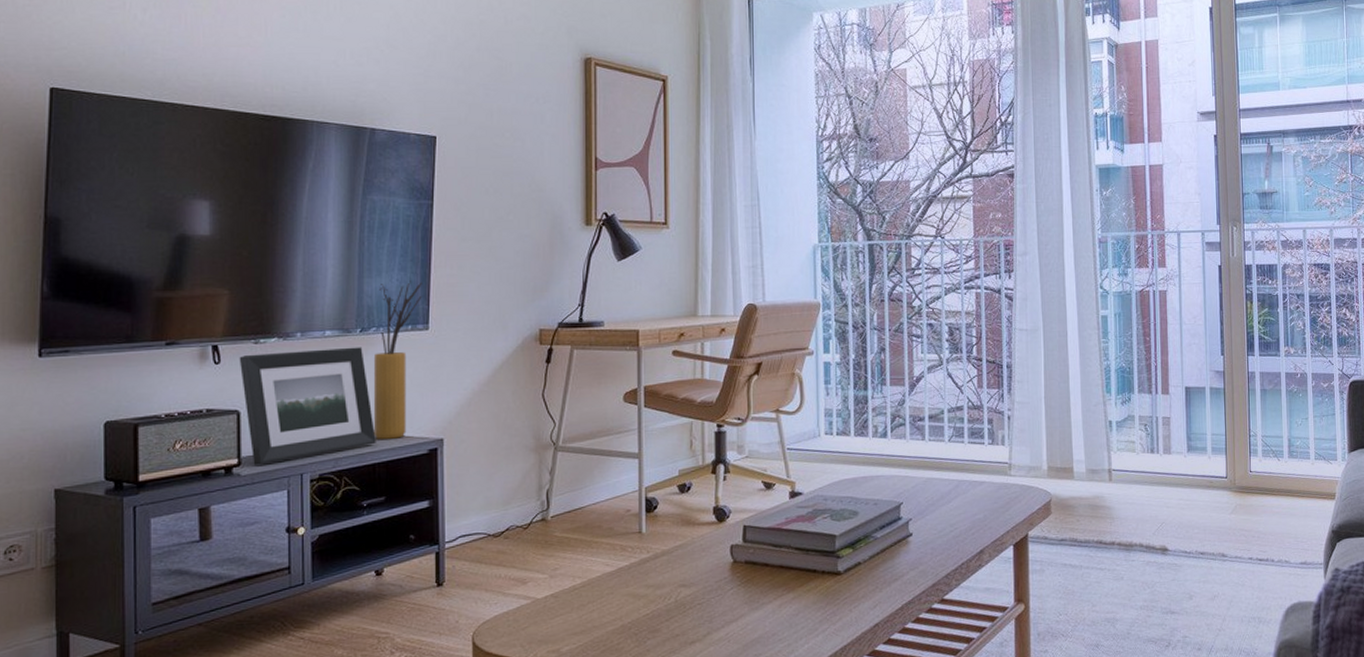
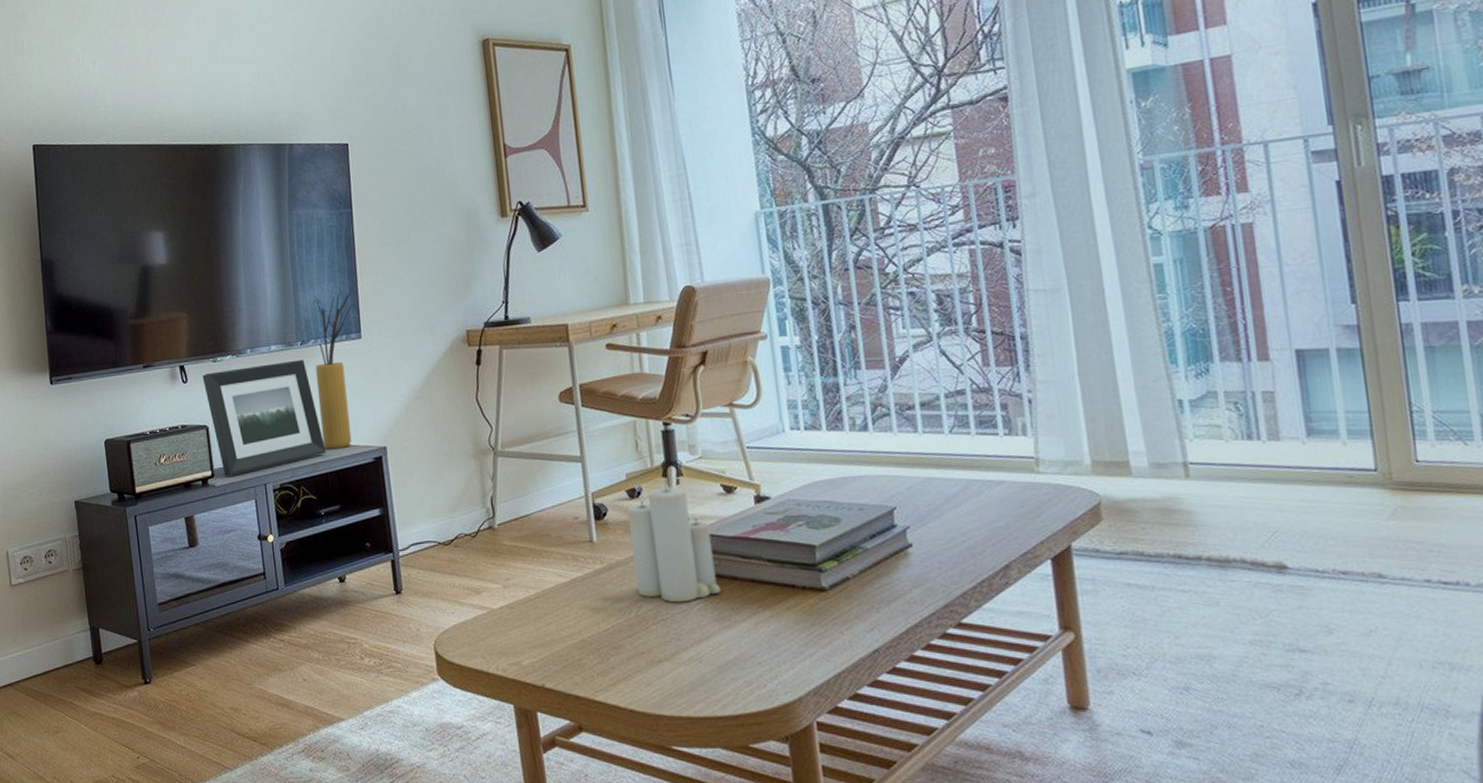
candle: none [676,475,752,588] -> present [627,478,721,603]

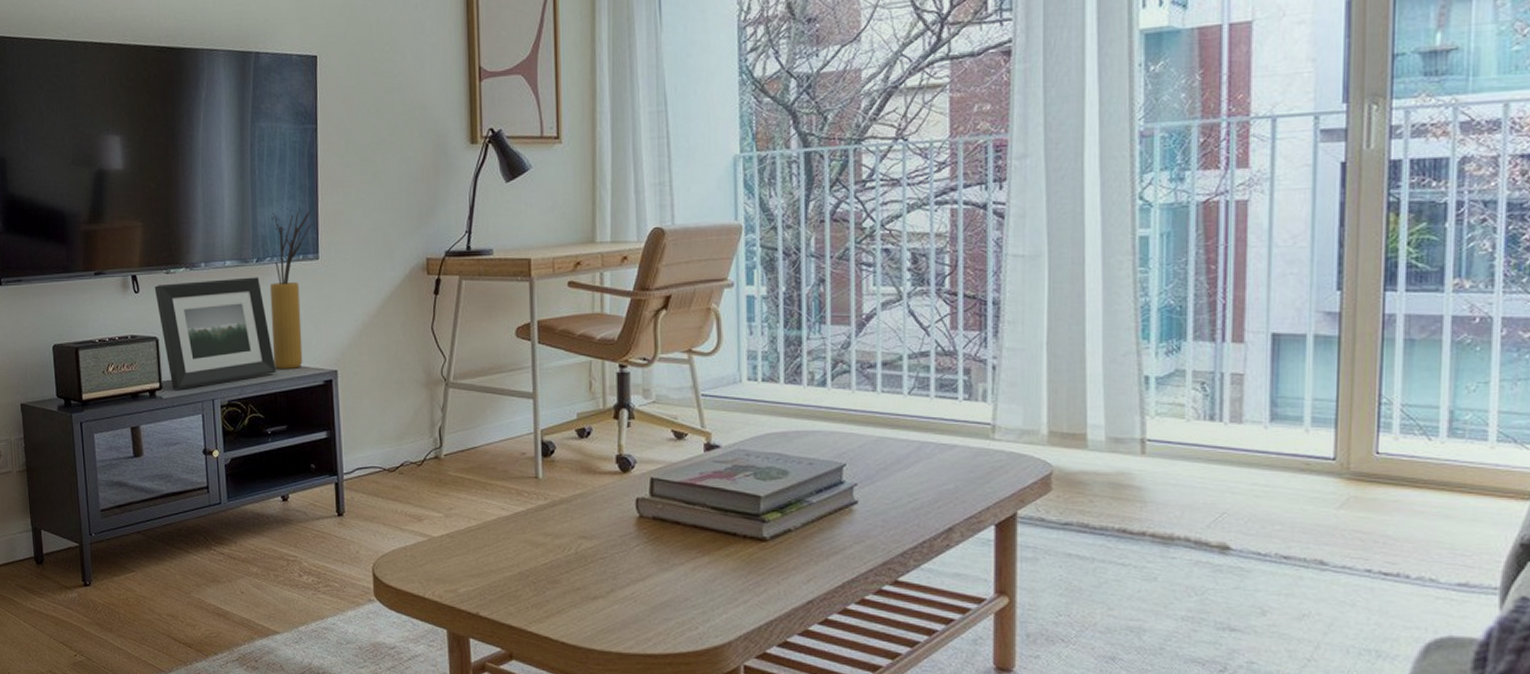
candle: present [627,478,721,603] -> none [575,420,661,543]

